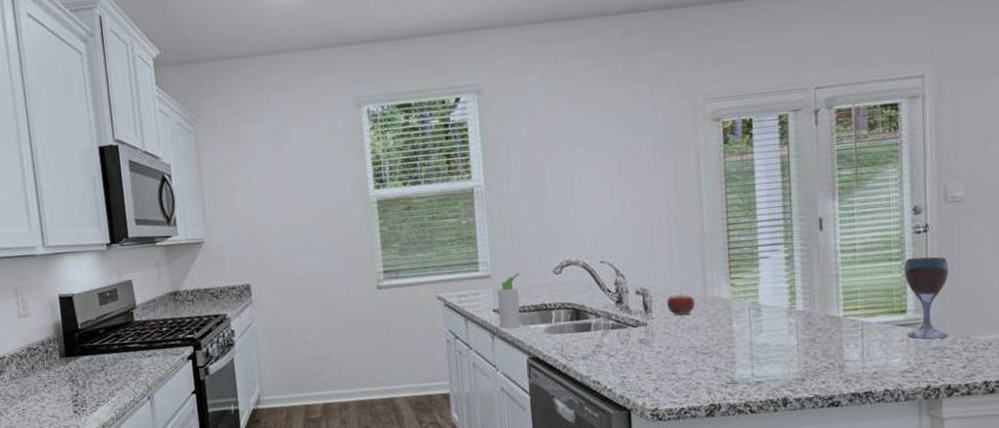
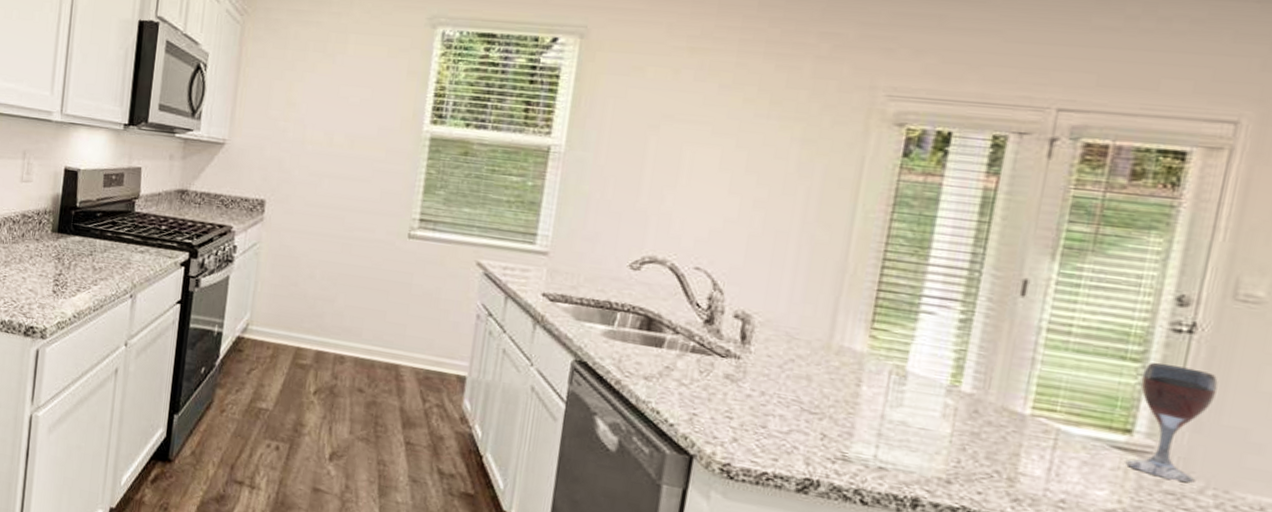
bottle: present [497,272,520,329] -> none [546,256,586,322]
fruit: present [666,293,695,315] -> none [773,330,815,359]

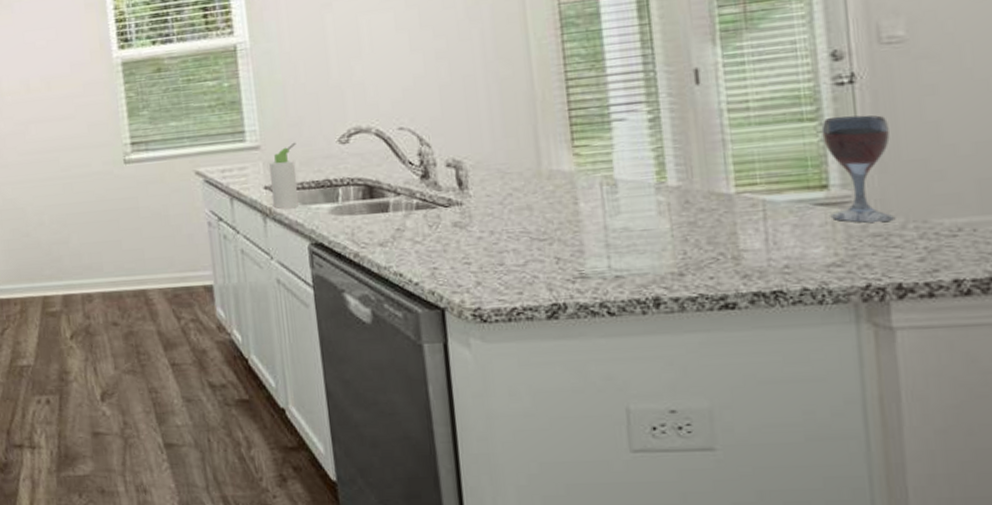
bottle: none [546,256,586,322] -> present [268,142,299,210]

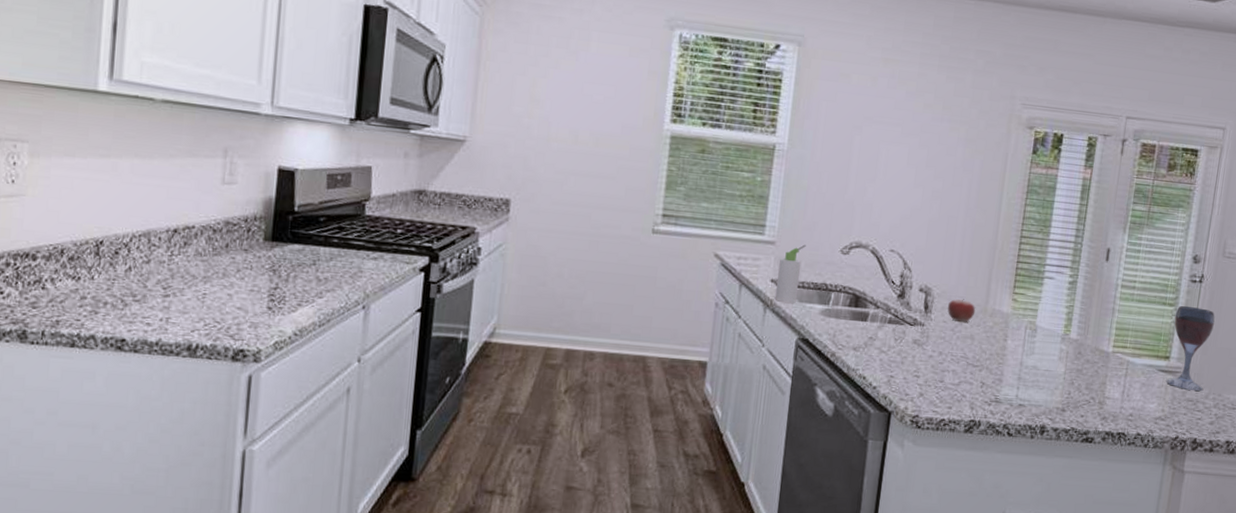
fruit: none [487,165,527,193] -> present [947,299,976,322]

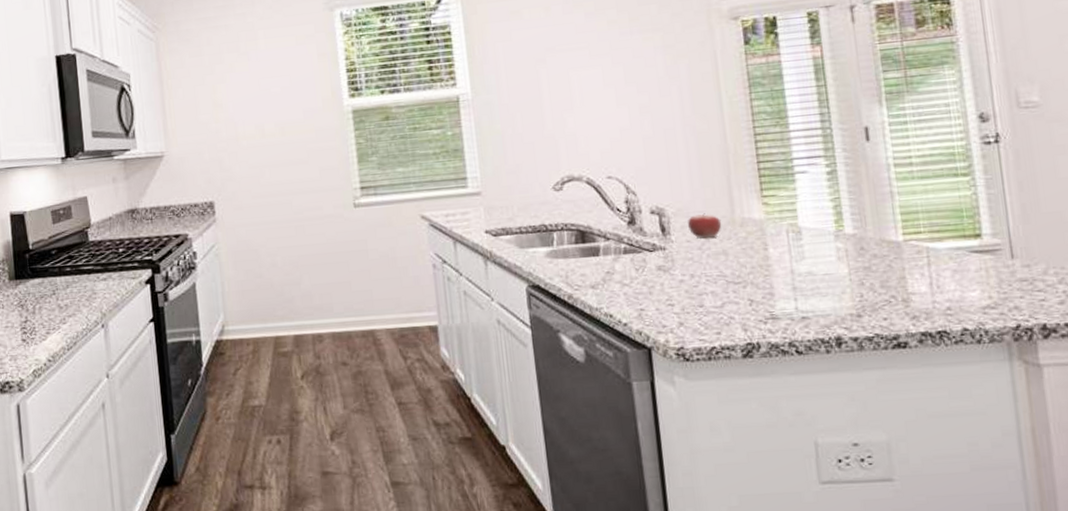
bottle: present [774,244,806,304] -> none [489,189,517,253]
cup: present [1166,305,1215,392] -> none [973,171,1038,269]

